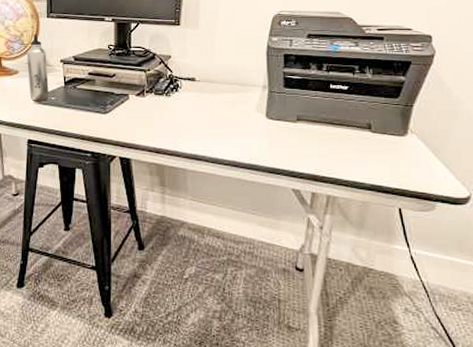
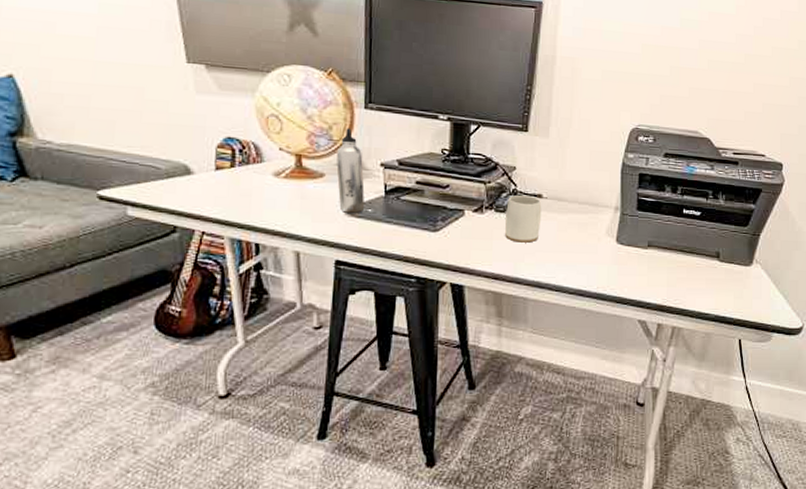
mug: none [164,79,196,120] -> present [505,194,542,243]

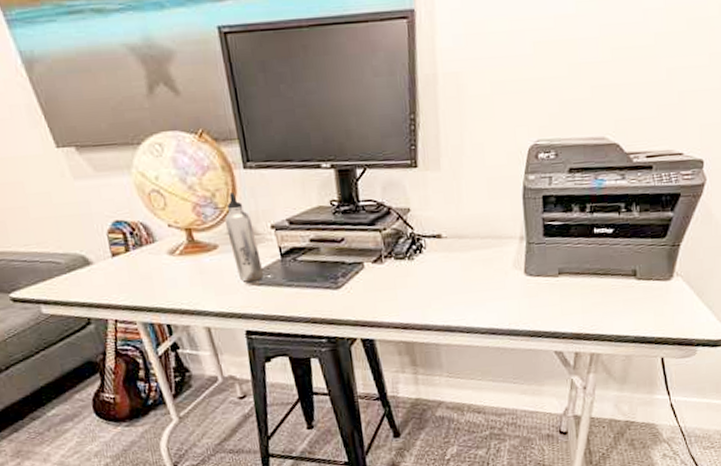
mug: present [505,194,542,243] -> none [405,237,444,289]

